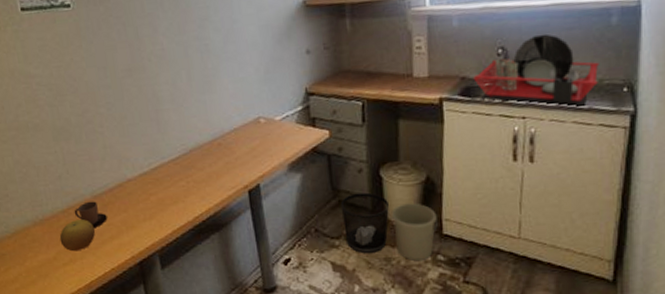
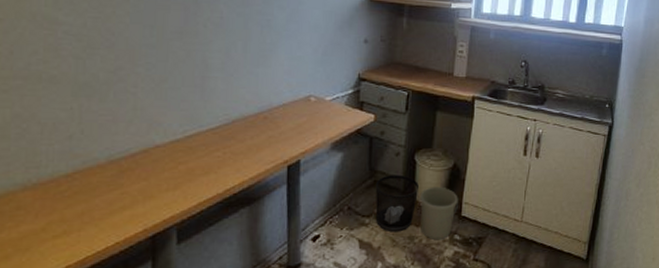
fruit: present [59,218,95,252] -> none [55,185,103,222]
cup: present [74,201,108,229] -> none [80,166,122,197]
dish rack: present [473,33,599,108] -> none [501,55,592,117]

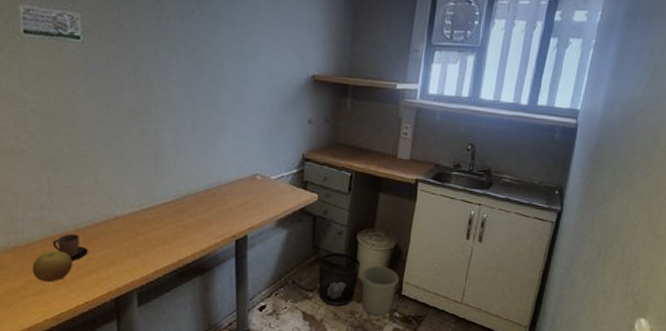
fruit: none [55,185,103,222] -> present [32,250,72,282]
cup: none [80,166,122,197] -> present [52,234,88,261]

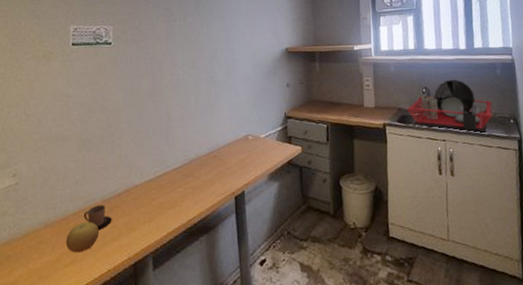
waste bin: present [318,252,360,307] -> none [308,199,347,255]
bucket: present [360,265,399,316] -> none [348,209,385,261]
dish rack: none [445,138,541,202] -> present [407,79,493,134]

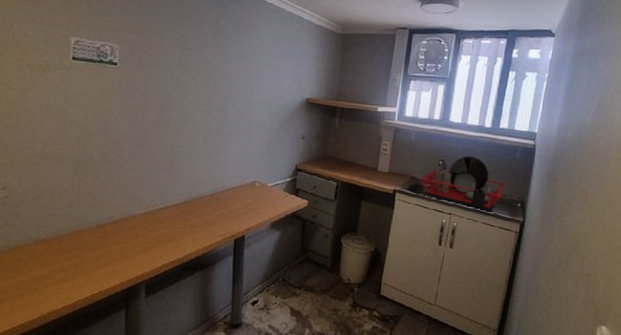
fruit: present [65,221,99,253] -> none [57,243,92,272]
cup: present [83,204,112,231] -> none [76,229,107,254]

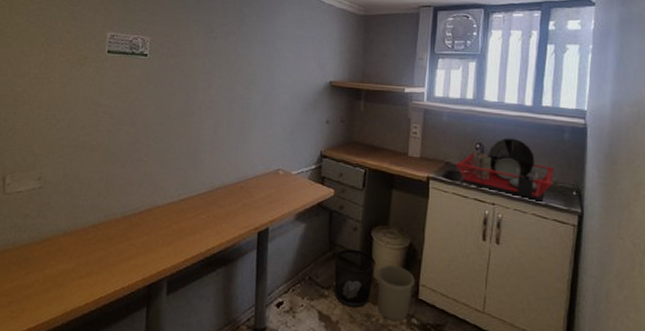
waste bin: none [305,253,343,304] -> present [334,249,375,308]
bucket: none [343,267,378,314] -> present [376,264,415,321]

